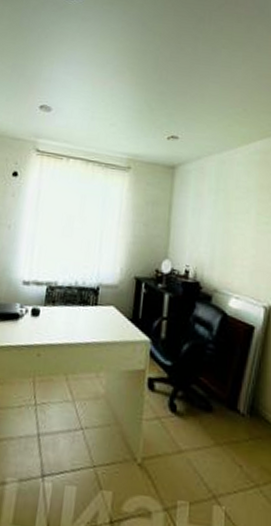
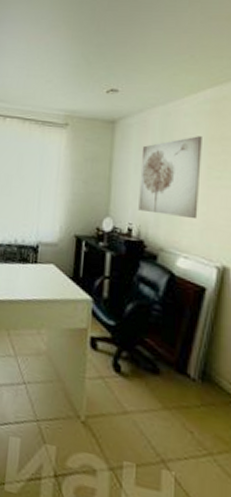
wall art: none [195,184,253,262] -> present [138,136,202,220]

